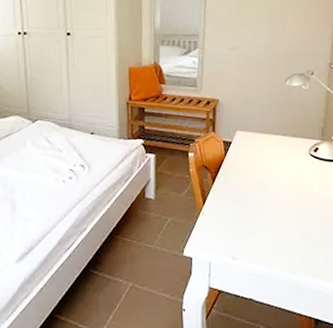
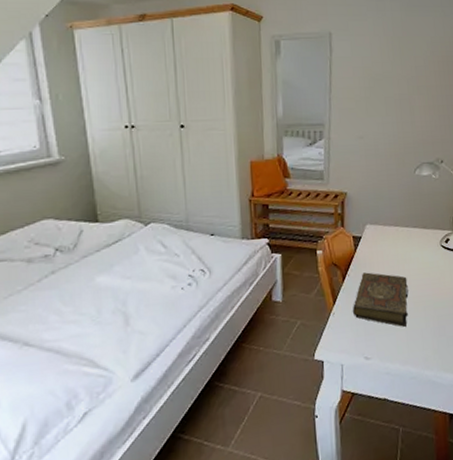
book: none [222,176,276,231] -> present [353,272,409,327]

